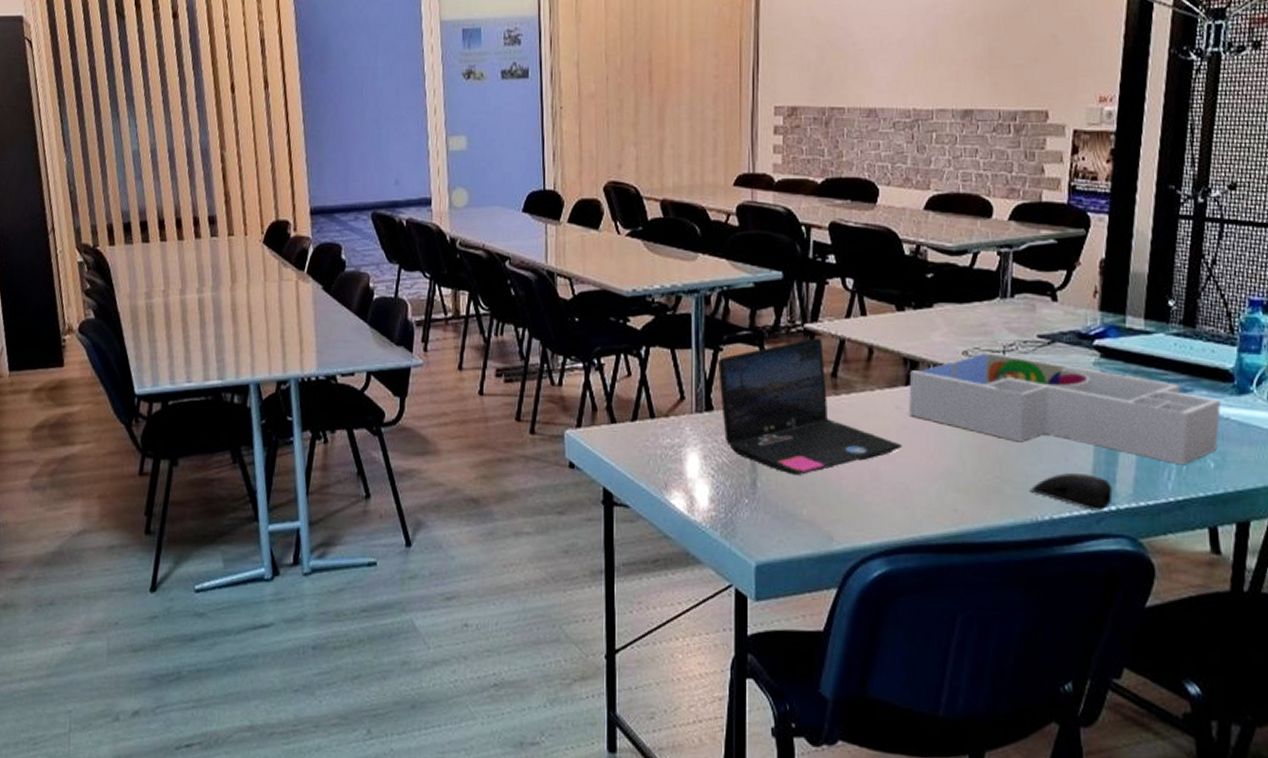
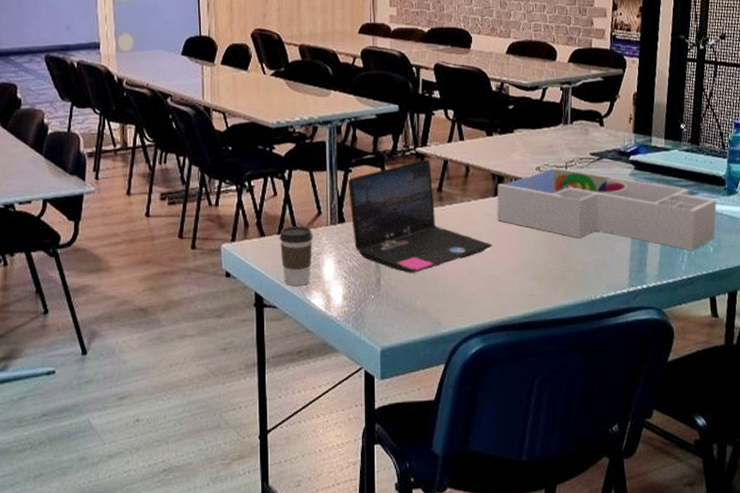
coffee cup: none [633,412,675,483] -> present [279,225,314,286]
computer mouse: present [1029,473,1113,511] -> none [586,261,644,289]

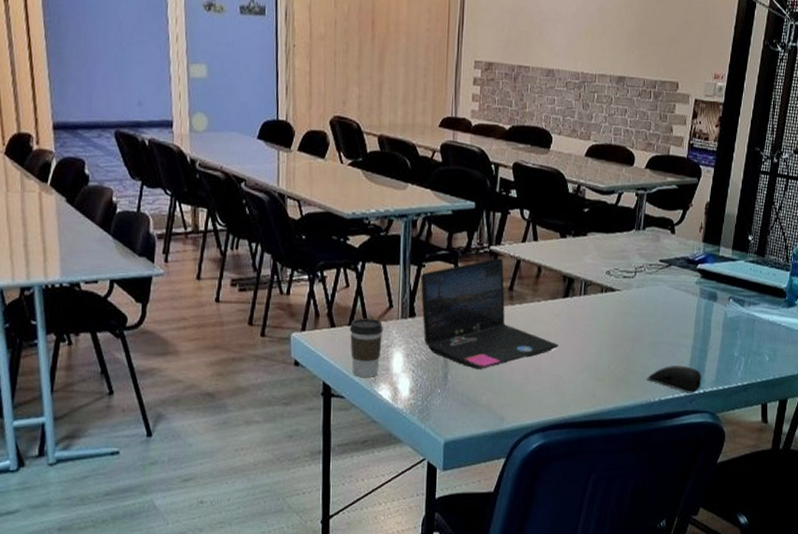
desk organizer: present [497,167,717,251] -> none [565,271,776,359]
computer mouse: none [586,261,644,289] -> present [646,366,702,393]

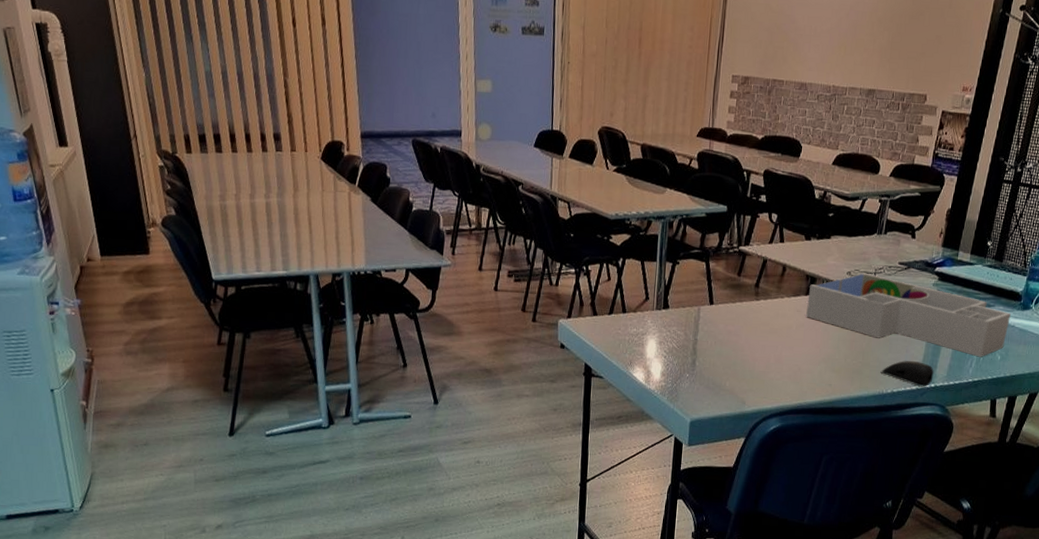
coffee cup: present [349,317,384,377] -> none [609,308,640,361]
laptop: present [421,258,559,369] -> none [674,257,799,358]
desk organizer: none [565,271,776,359] -> present [806,272,1011,357]

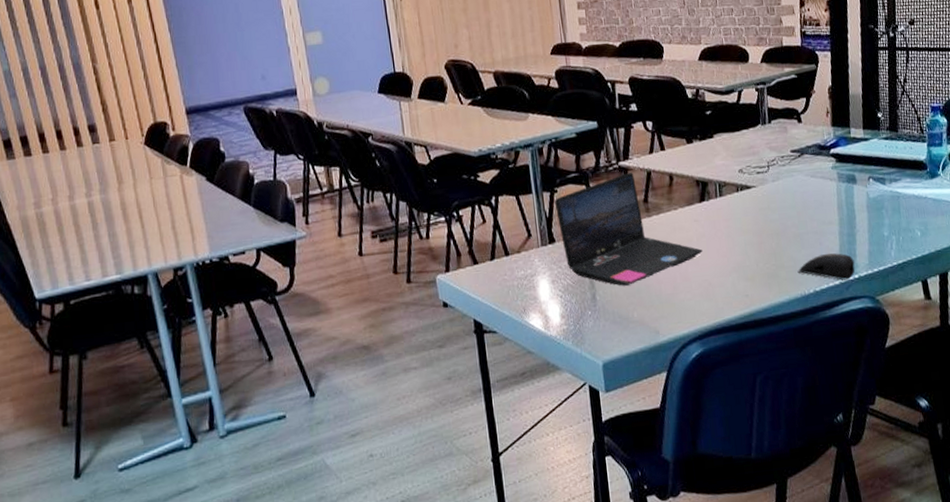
laptop: none [674,257,799,358] -> present [555,173,703,286]
desk organizer: present [806,272,1011,357] -> none [702,167,921,237]

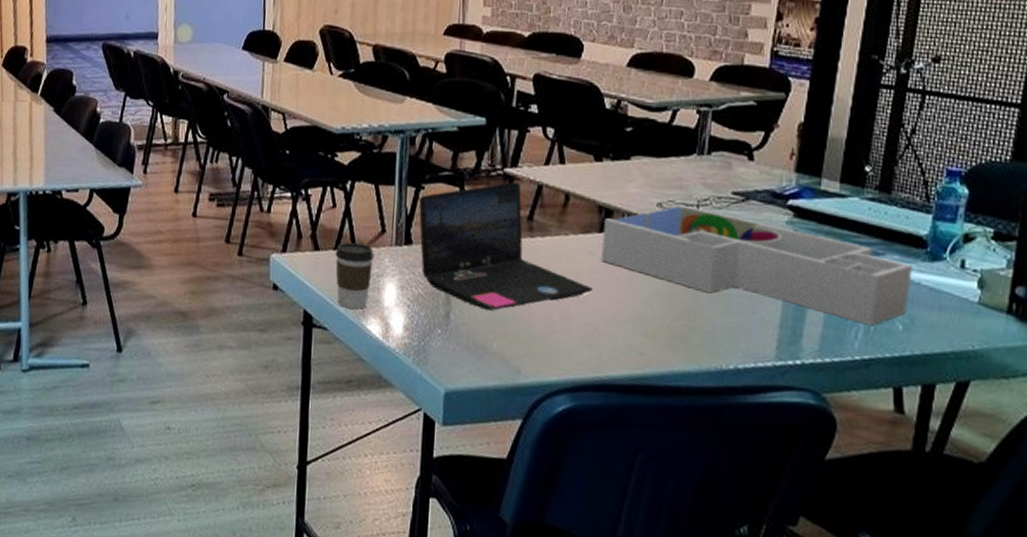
coffee cup: none [492,250,527,310] -> present [335,242,375,309]
desk organizer: none [702,167,921,237] -> present [601,204,912,326]
computer mouse: present [797,253,856,280] -> none [715,325,798,364]

